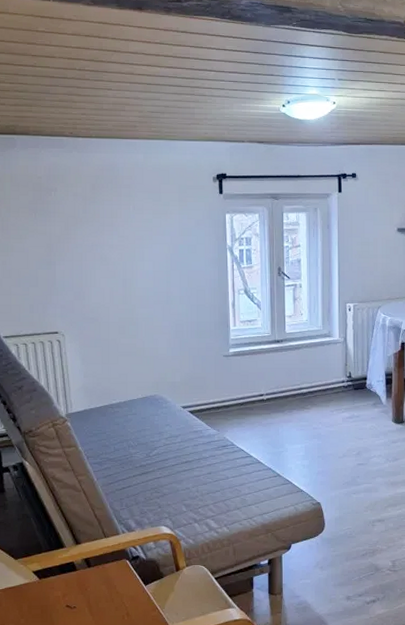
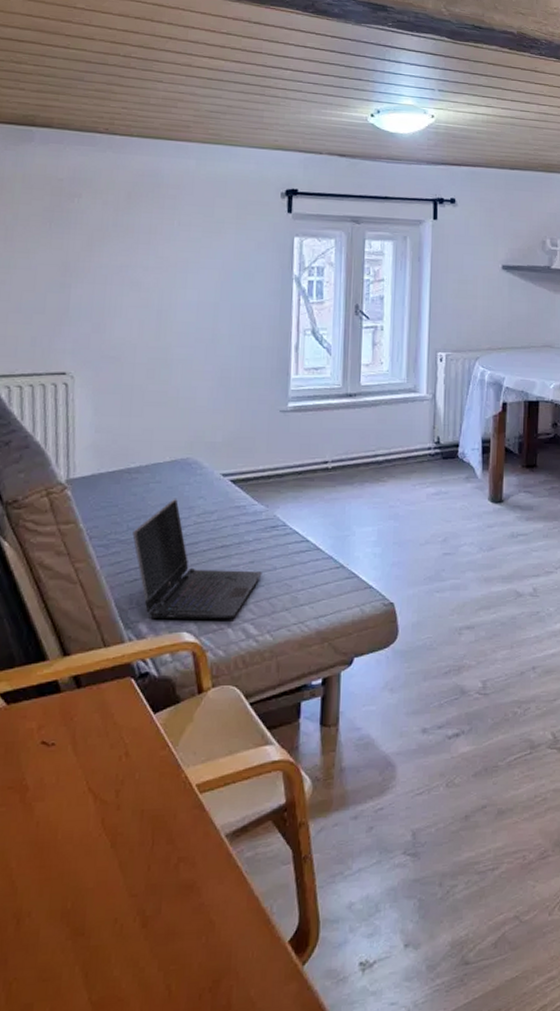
laptop computer: none [118,426,218,517] -> present [132,498,262,619]

